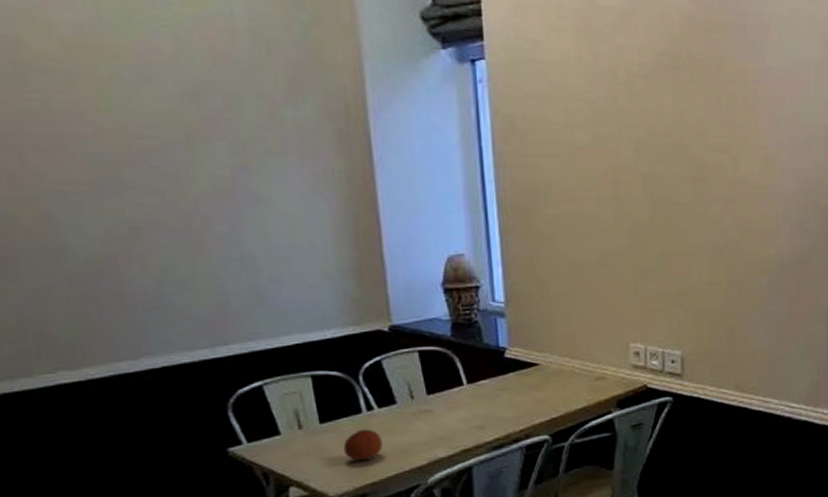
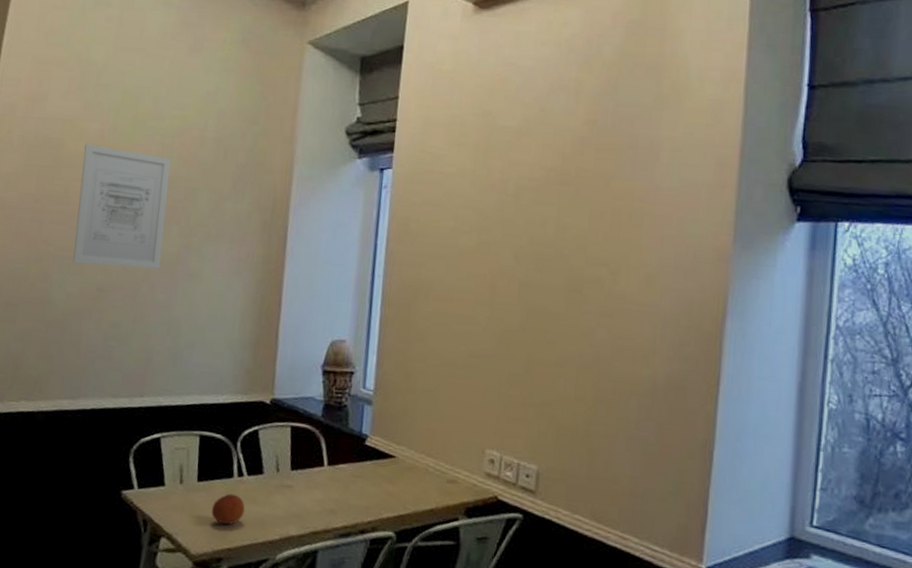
wall art: none [57,41,213,198] -> present [72,143,171,270]

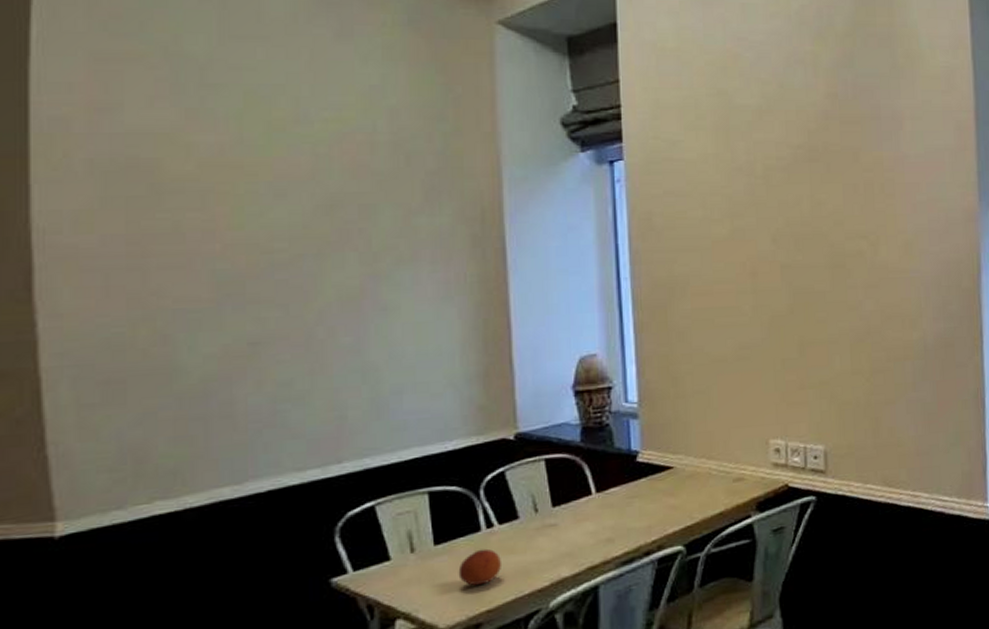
wall art: present [72,143,171,270] -> none [196,162,339,315]

